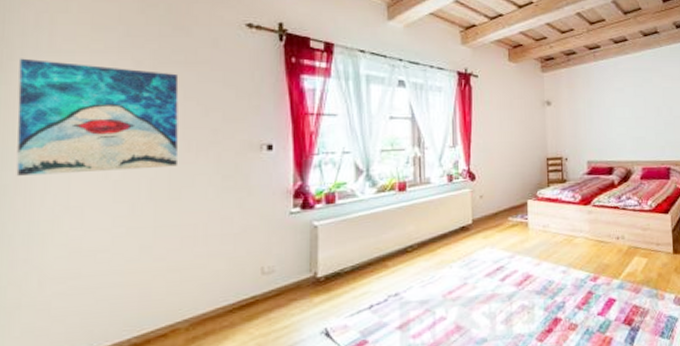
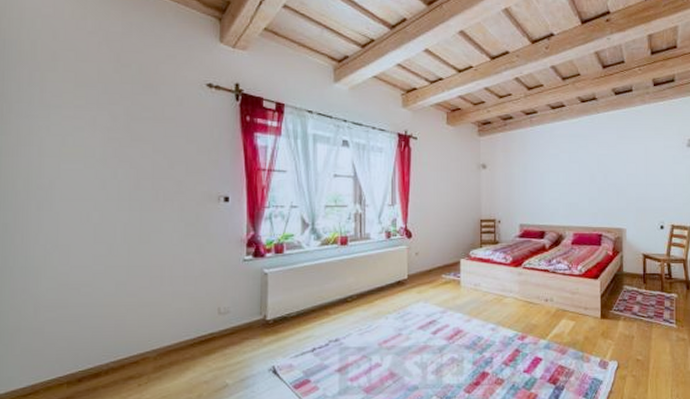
wall art: present [16,58,179,176] -> none [15,111,148,216]

